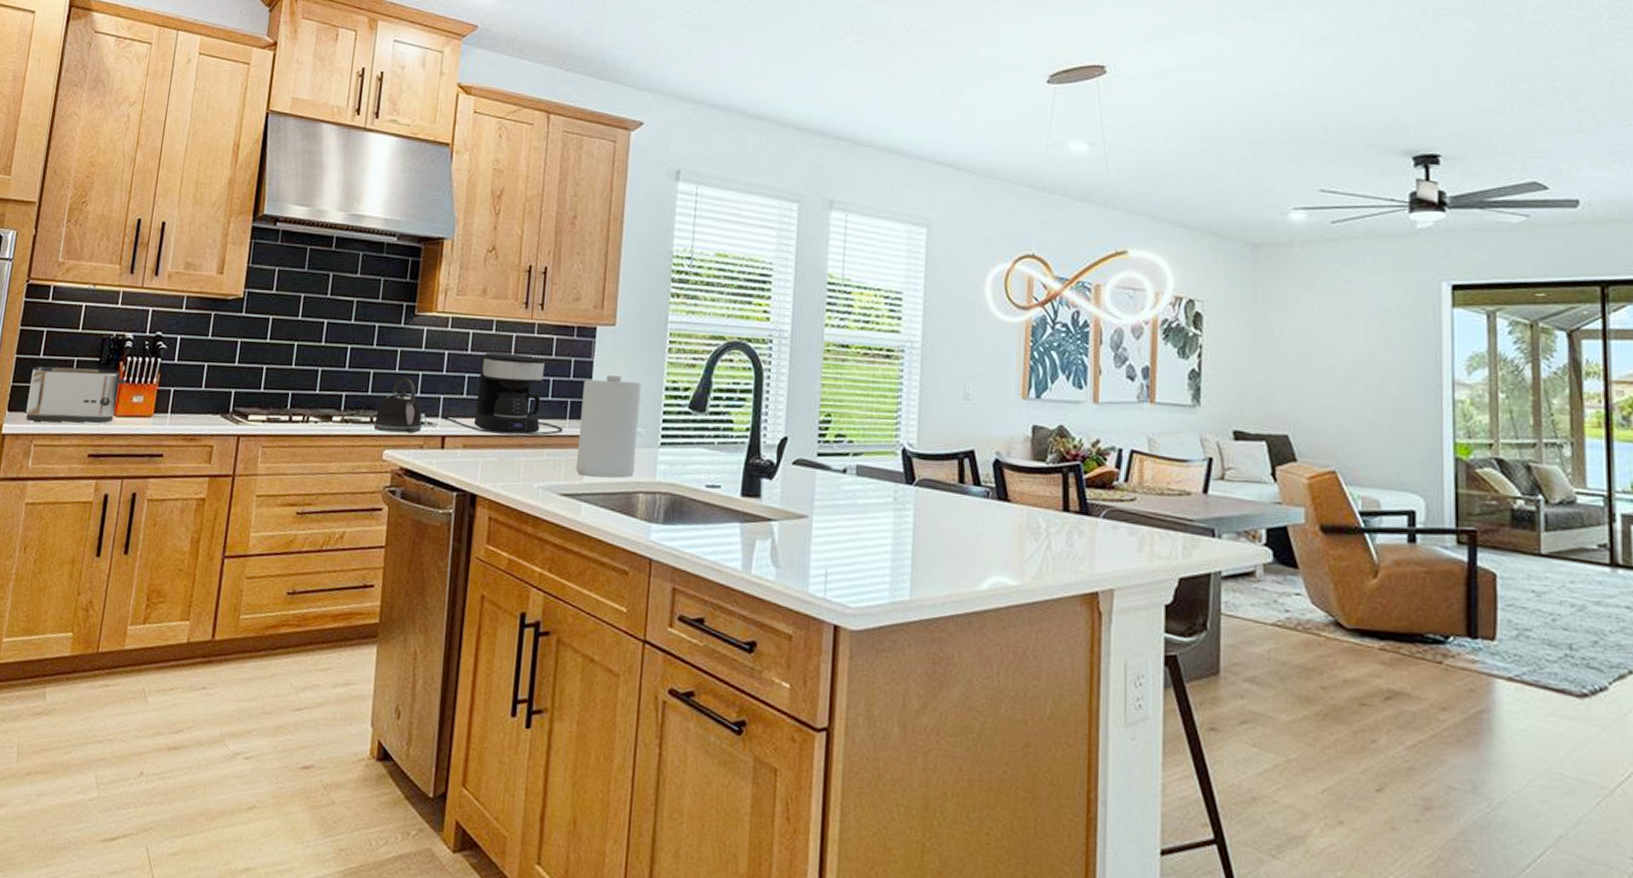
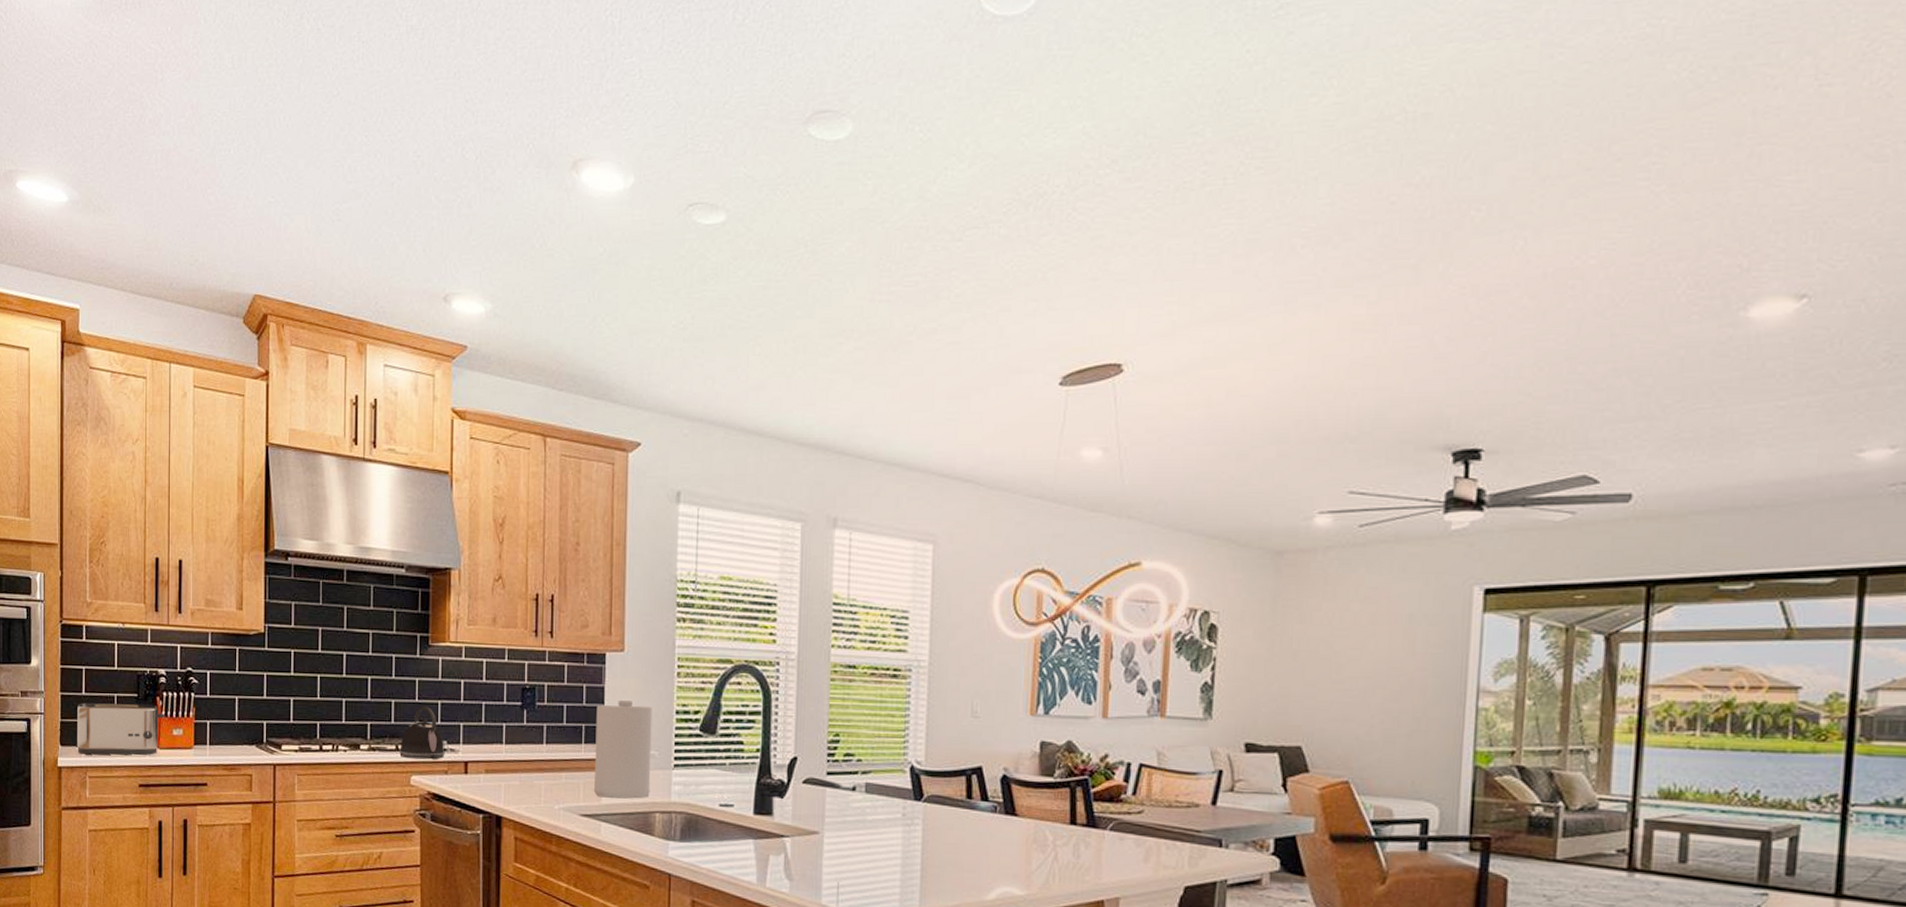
coffee maker: present [440,352,563,436] -> none [462,680,580,760]

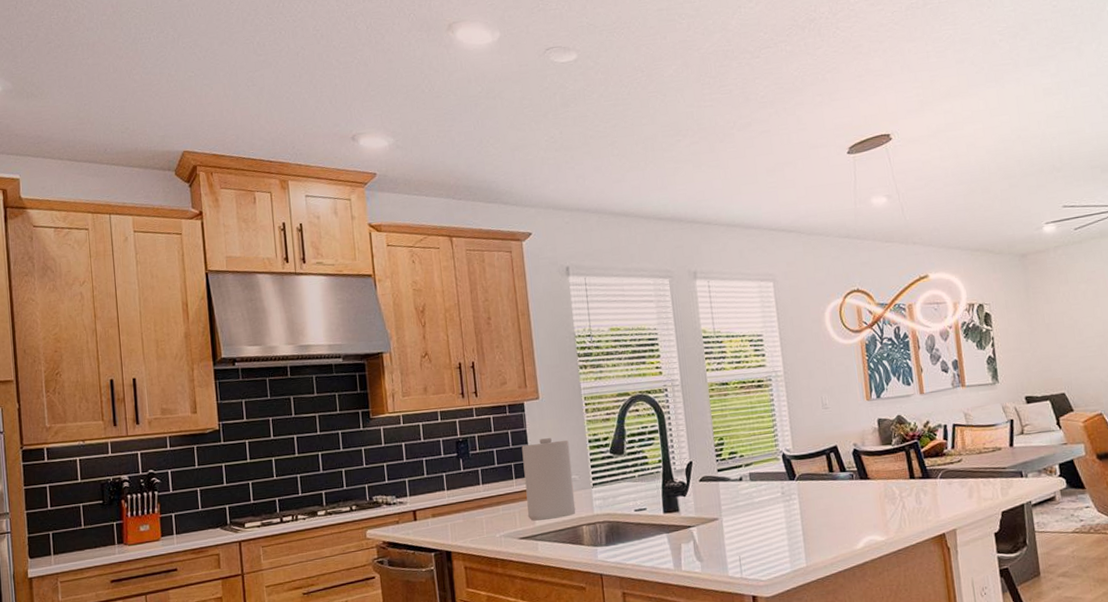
toaster: present [75,703,165,755] -> none [44,507,131,563]
kettle: present [399,705,445,760] -> none [354,469,395,517]

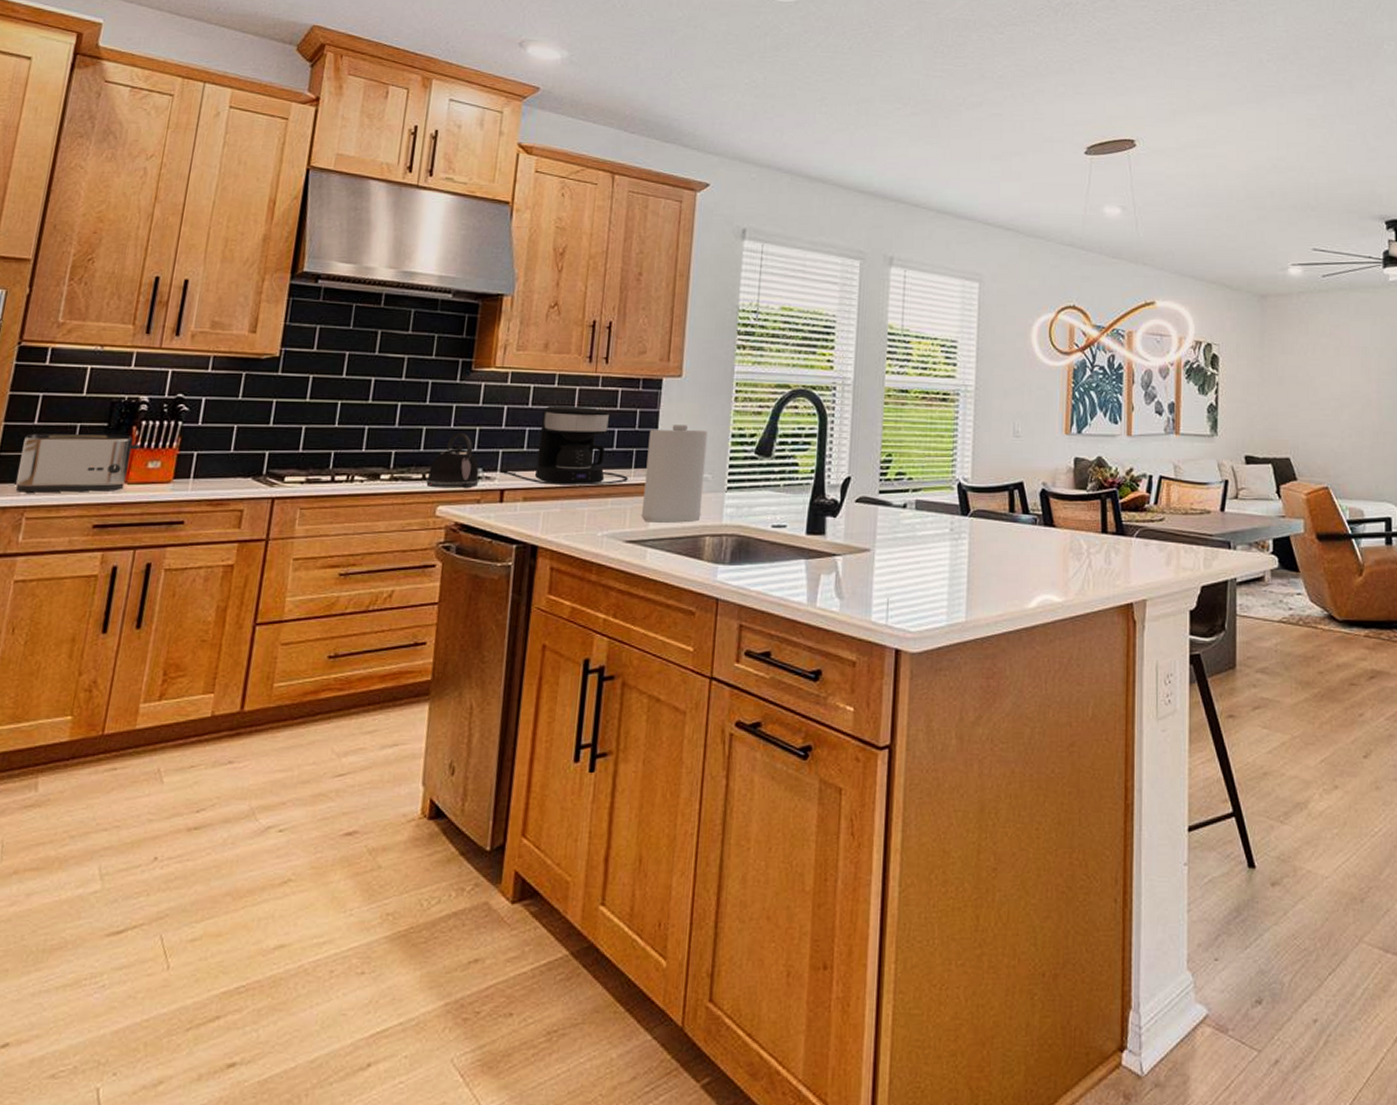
toaster: none [44,507,131,563] -> present [13,433,141,493]
kettle: none [354,469,395,517] -> present [426,432,480,489]
coffee maker: none [409,434,512,502] -> present [499,405,628,486]

